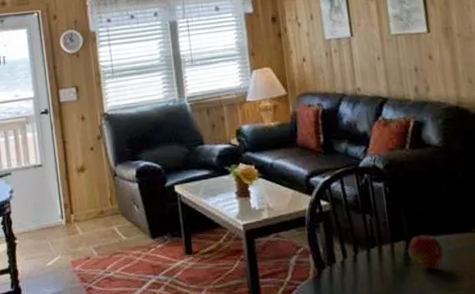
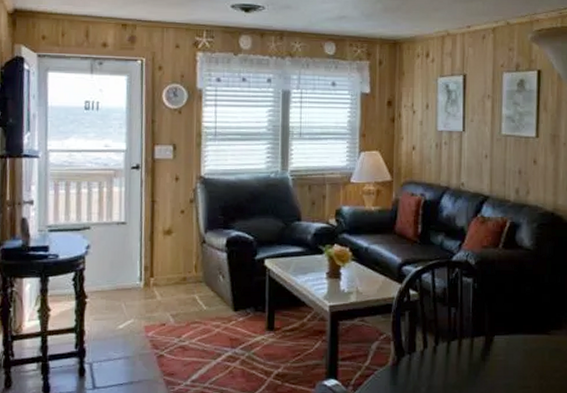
fruit: present [406,235,443,269] -> none [484,333,519,366]

